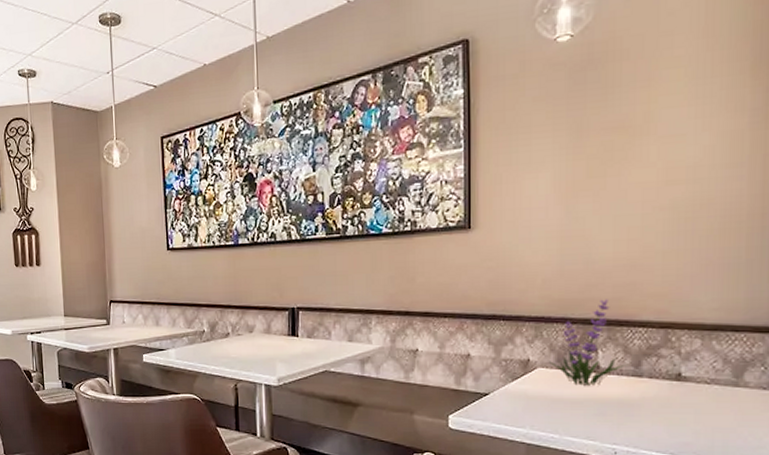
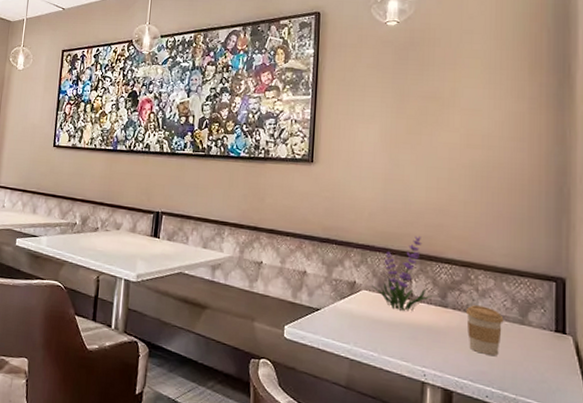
coffee cup: none [664,371,713,424] -> present [465,305,504,356]

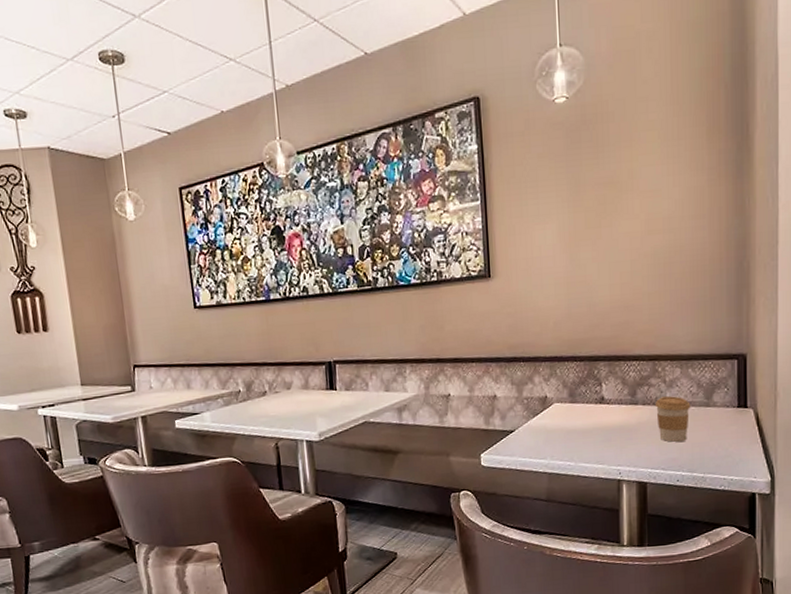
plant: present [372,236,433,312] -> none [563,337,623,417]

